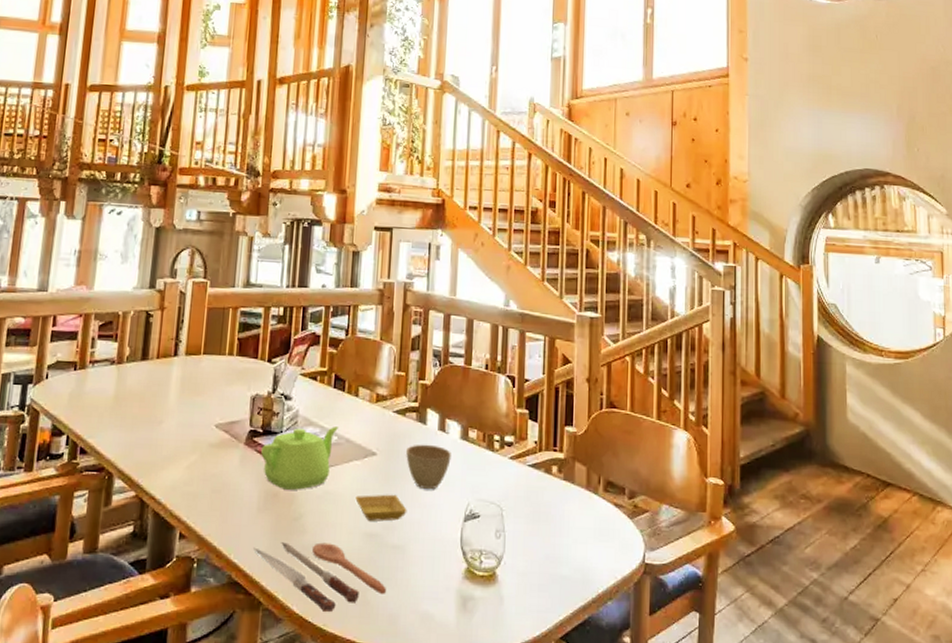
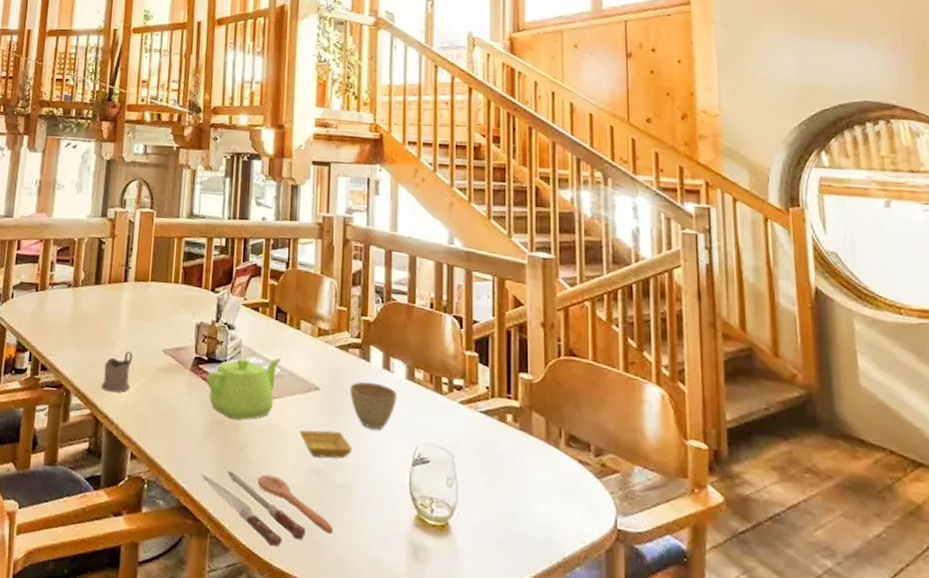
tea glass holder: none [147,428,183,472] -> present [101,350,133,392]

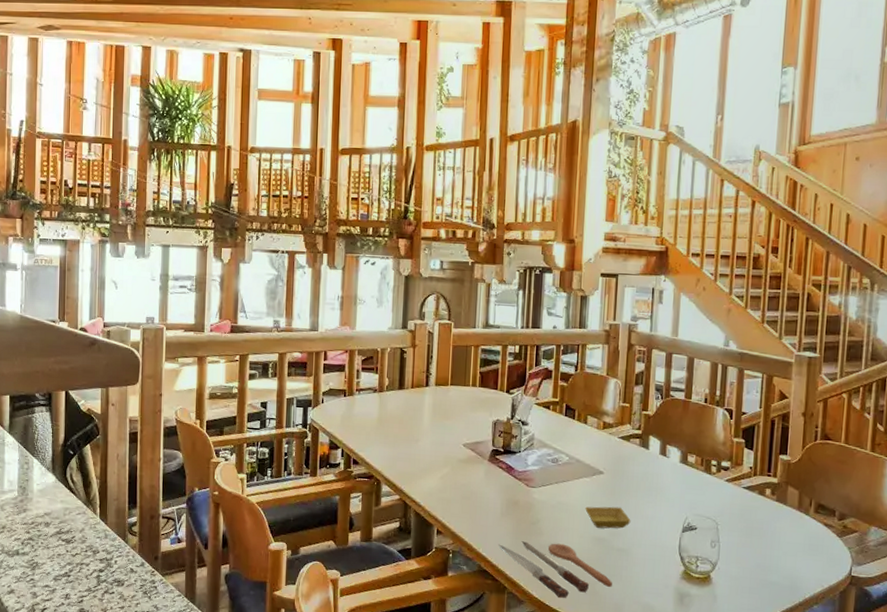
tea glass holder: present [101,350,133,392] -> none [408,445,436,481]
teapot: present [206,357,281,420] -> none [503,449,569,500]
cup: present [350,381,397,430] -> none [630,466,671,505]

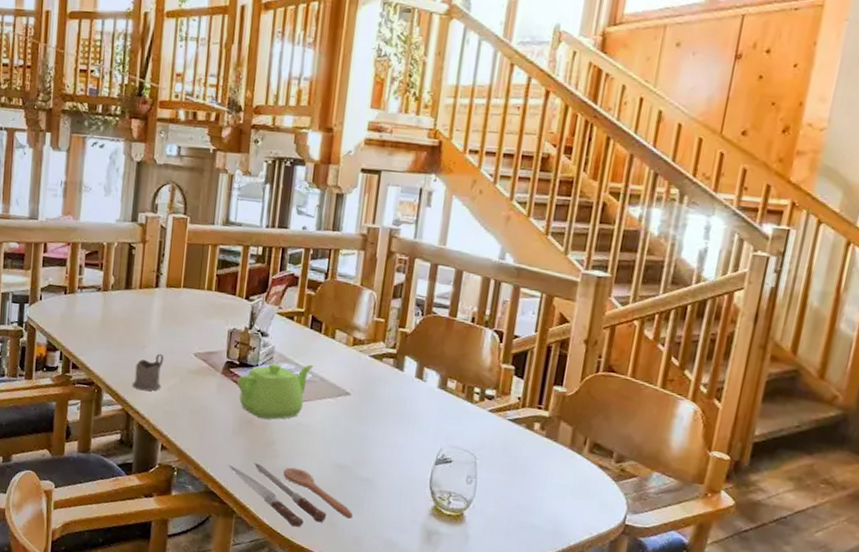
tea glass holder: none [408,445,436,481] -> present [132,353,164,391]
teapot: none [503,449,569,500] -> present [237,363,313,419]
saucer: present [585,506,631,529] -> none [327,430,378,457]

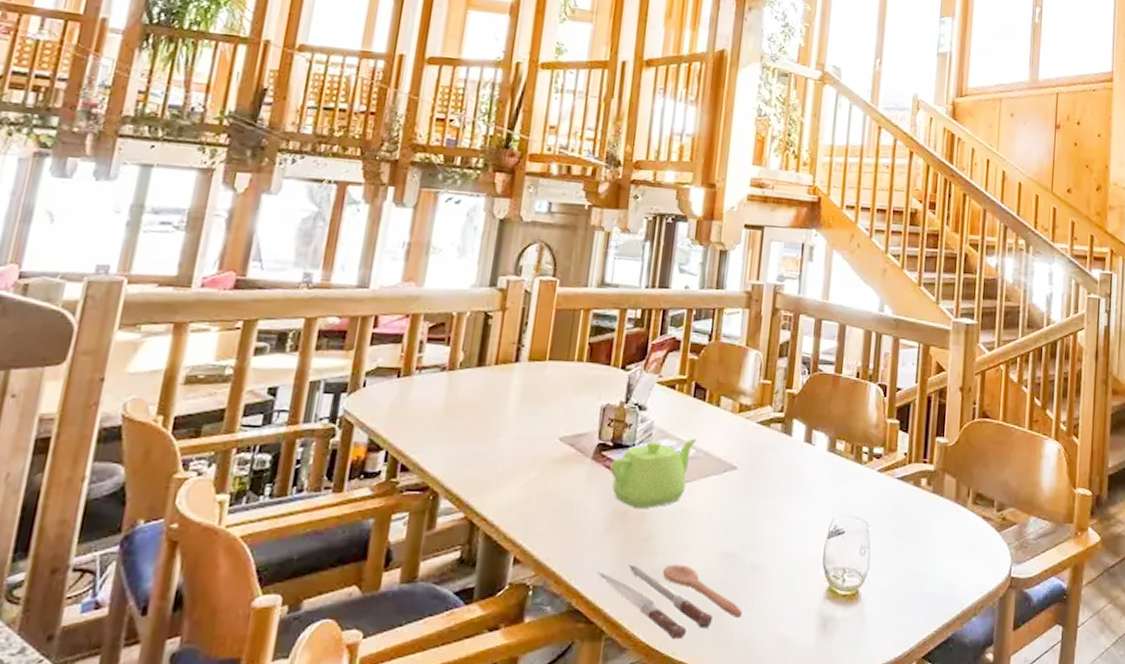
tea glass holder: present [132,353,164,391] -> none [479,441,522,491]

